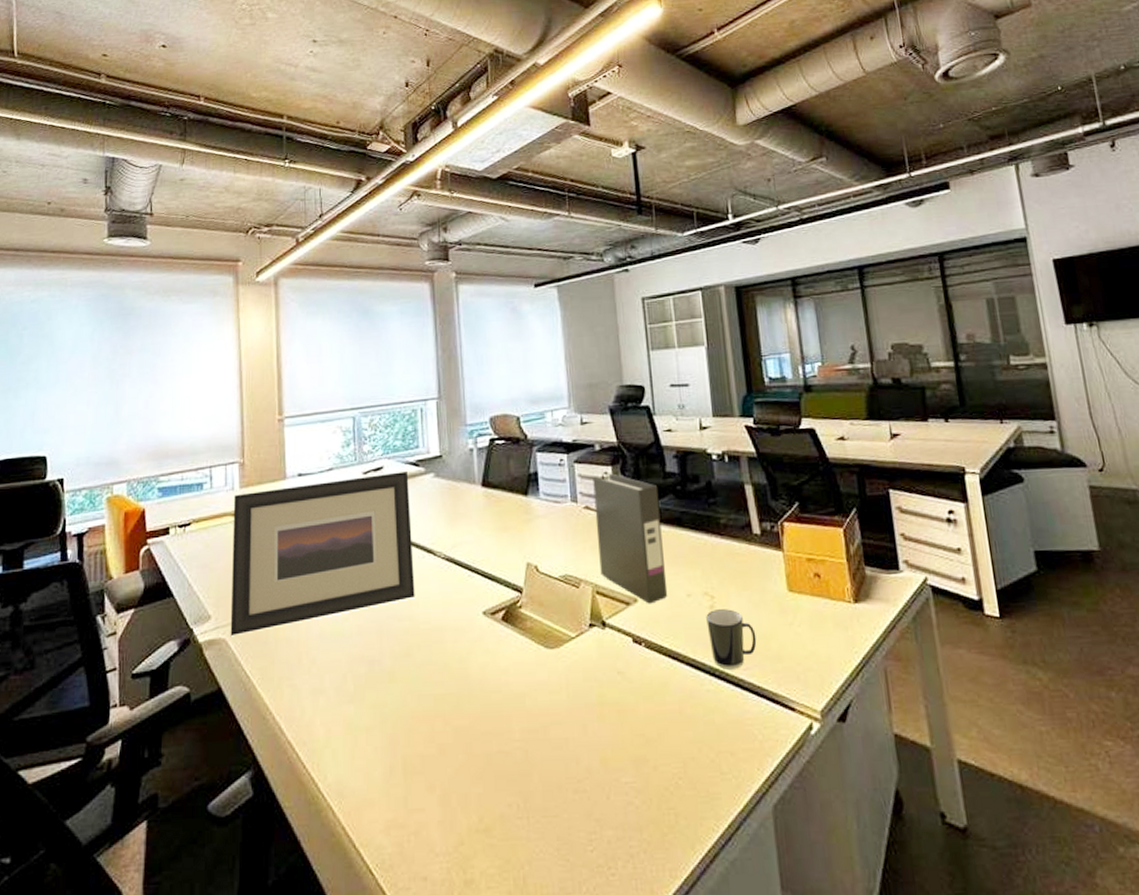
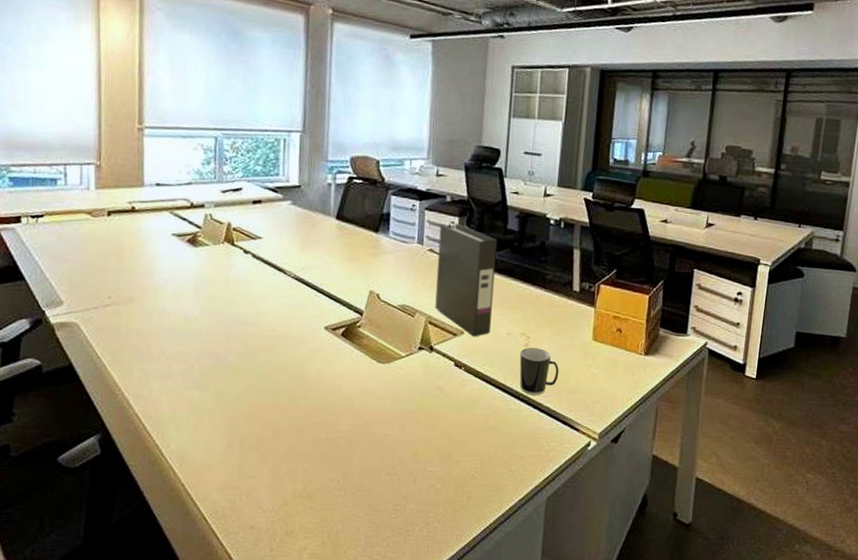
picture frame: present [230,471,415,636] -> none [82,194,267,321]

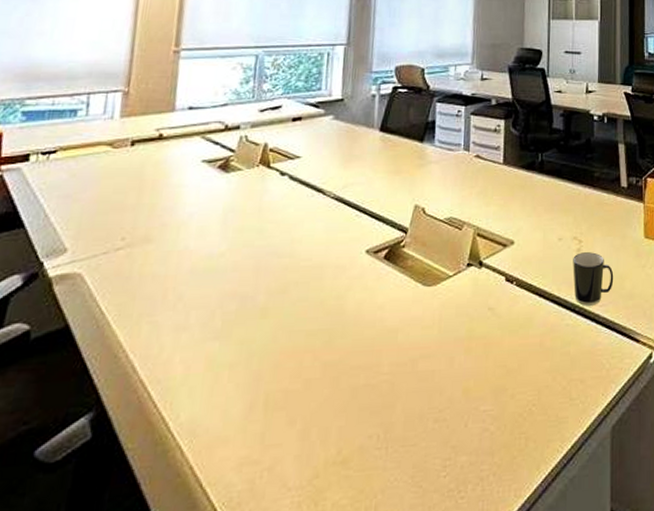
binder: present [435,223,498,337] -> none [483,126,544,246]

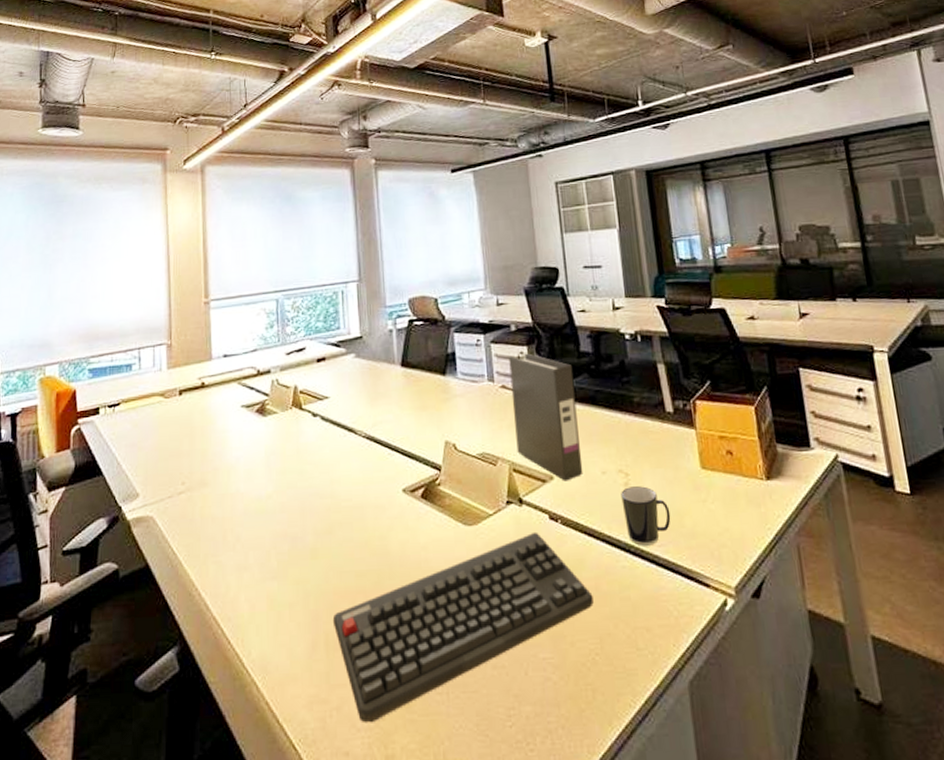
computer keyboard: none [275,292,537,482] -> present [332,531,594,723]
binder: none [483,126,544,246] -> present [509,353,583,481]

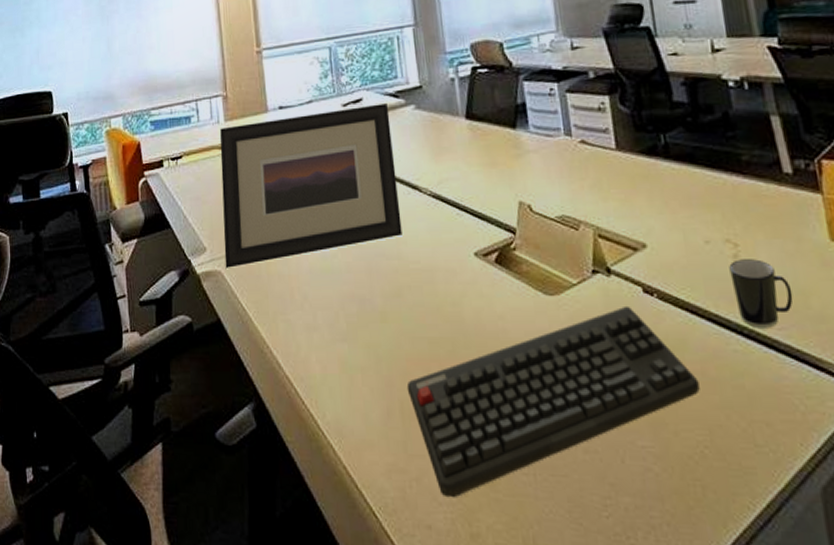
picture frame: none [158,352,337,513] -> present [220,103,402,268]
binder: present [509,353,583,481] -> none [588,103,682,250]

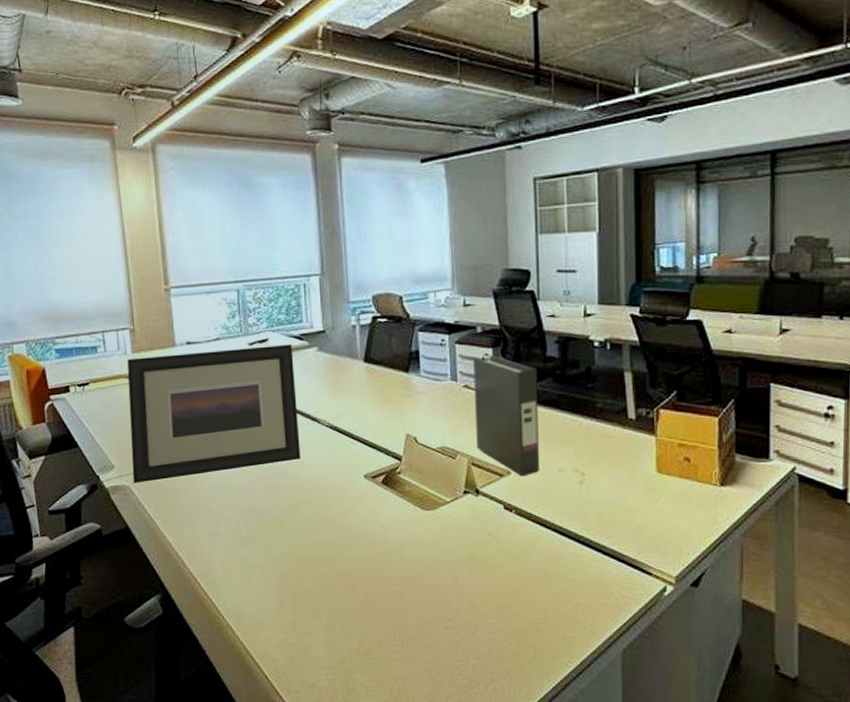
computer keyboard: present [406,305,700,498] -> none [299,519,540,664]
binder: none [588,103,682,250] -> present [473,355,540,477]
mug: present [729,259,793,328] -> none [575,485,622,537]

